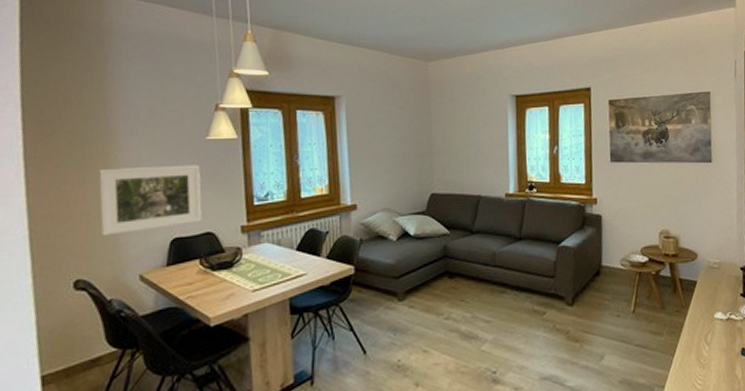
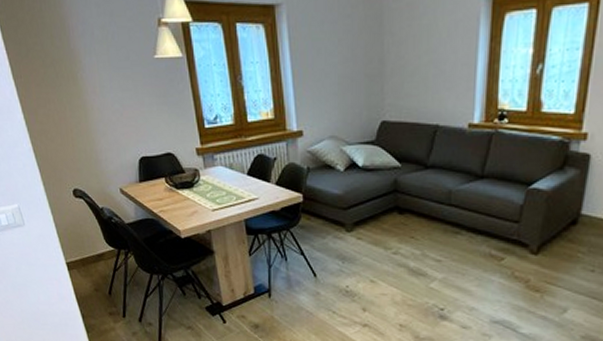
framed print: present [98,165,202,235] -> none [72,85,161,151]

